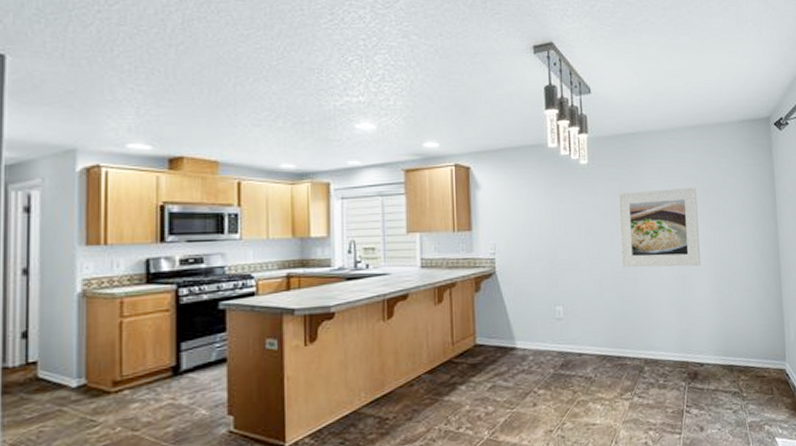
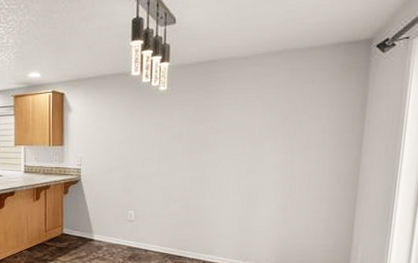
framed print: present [617,187,702,267] -> none [190,112,274,186]

